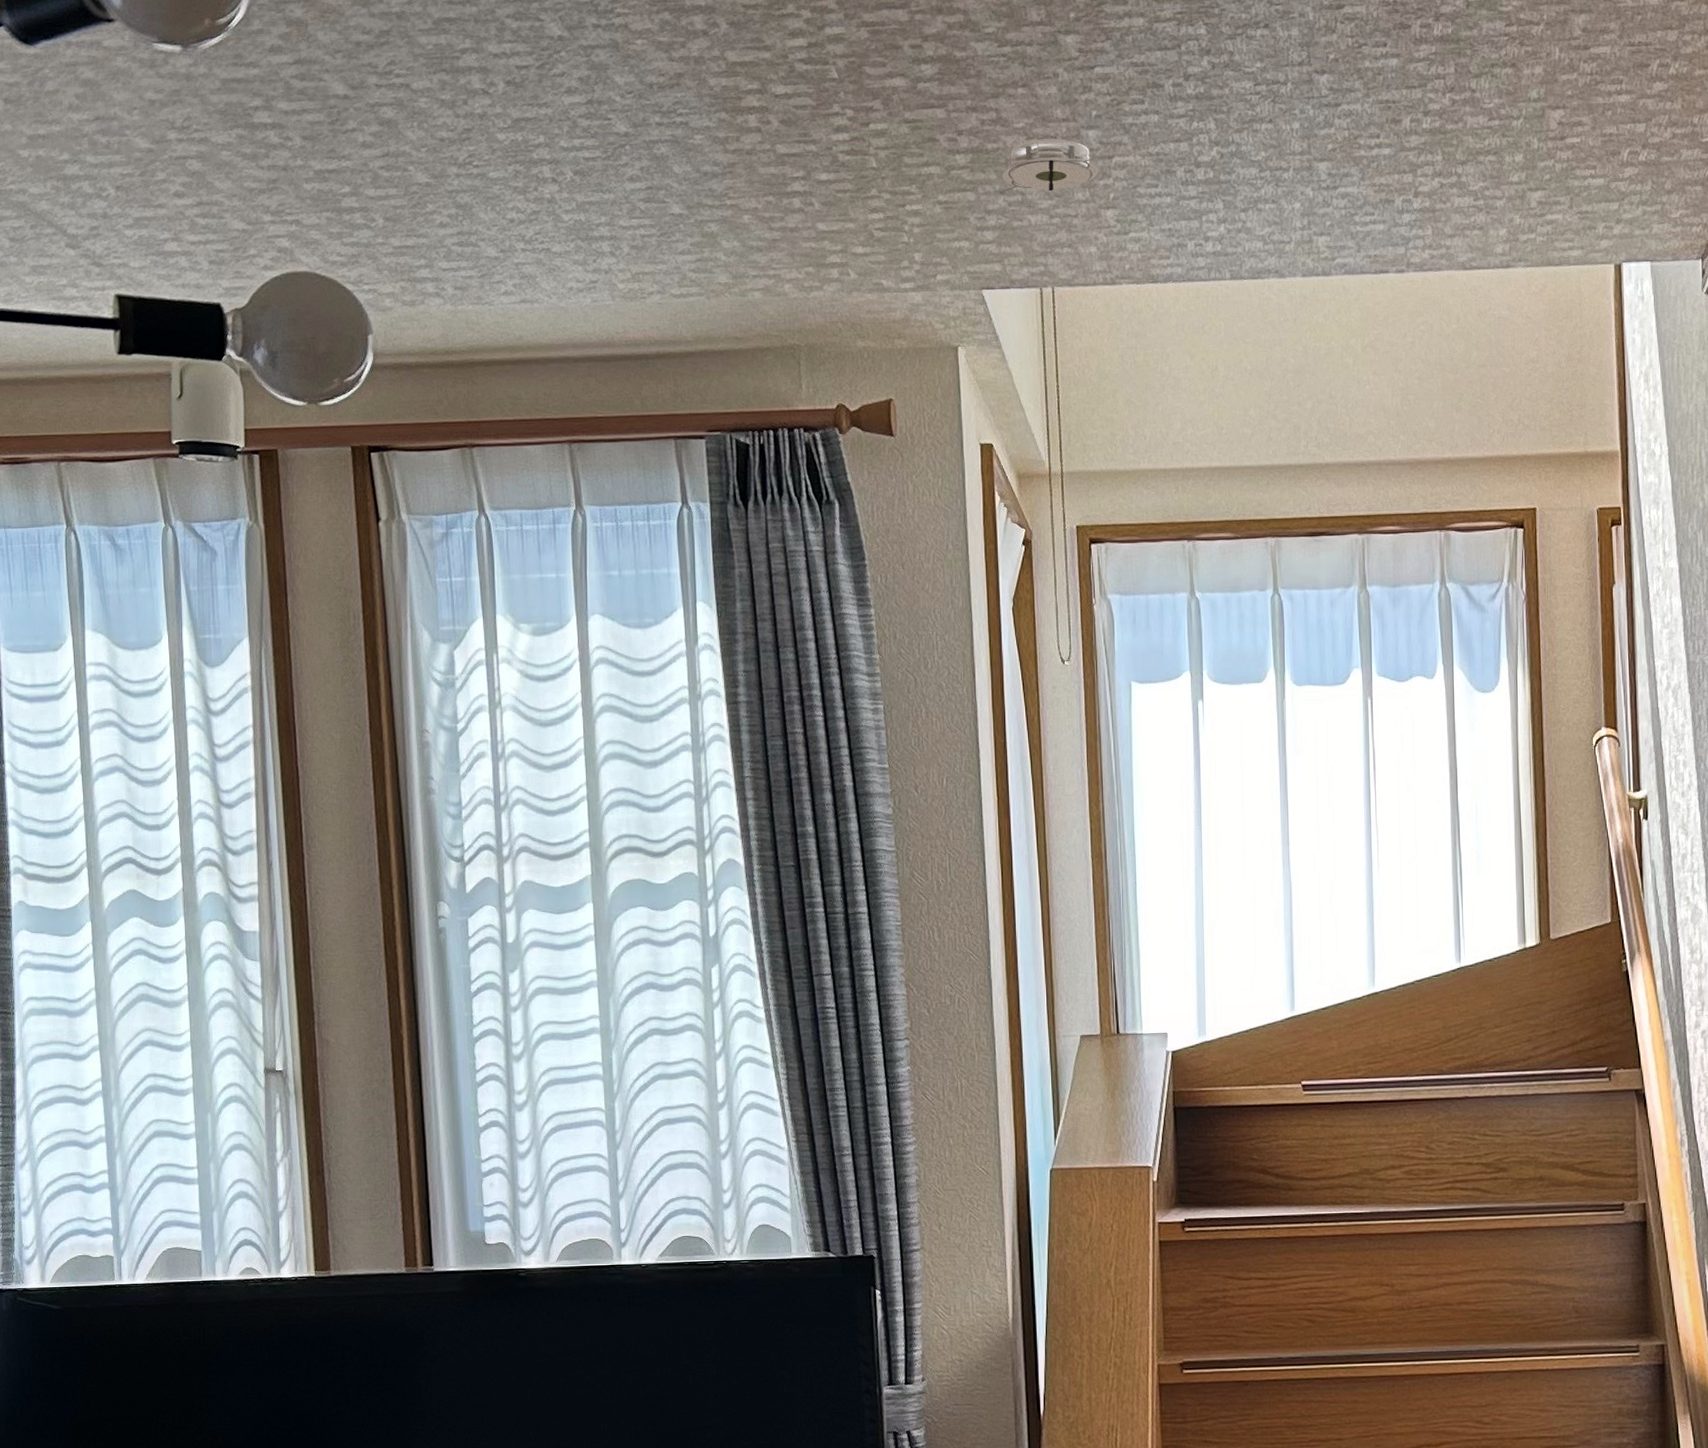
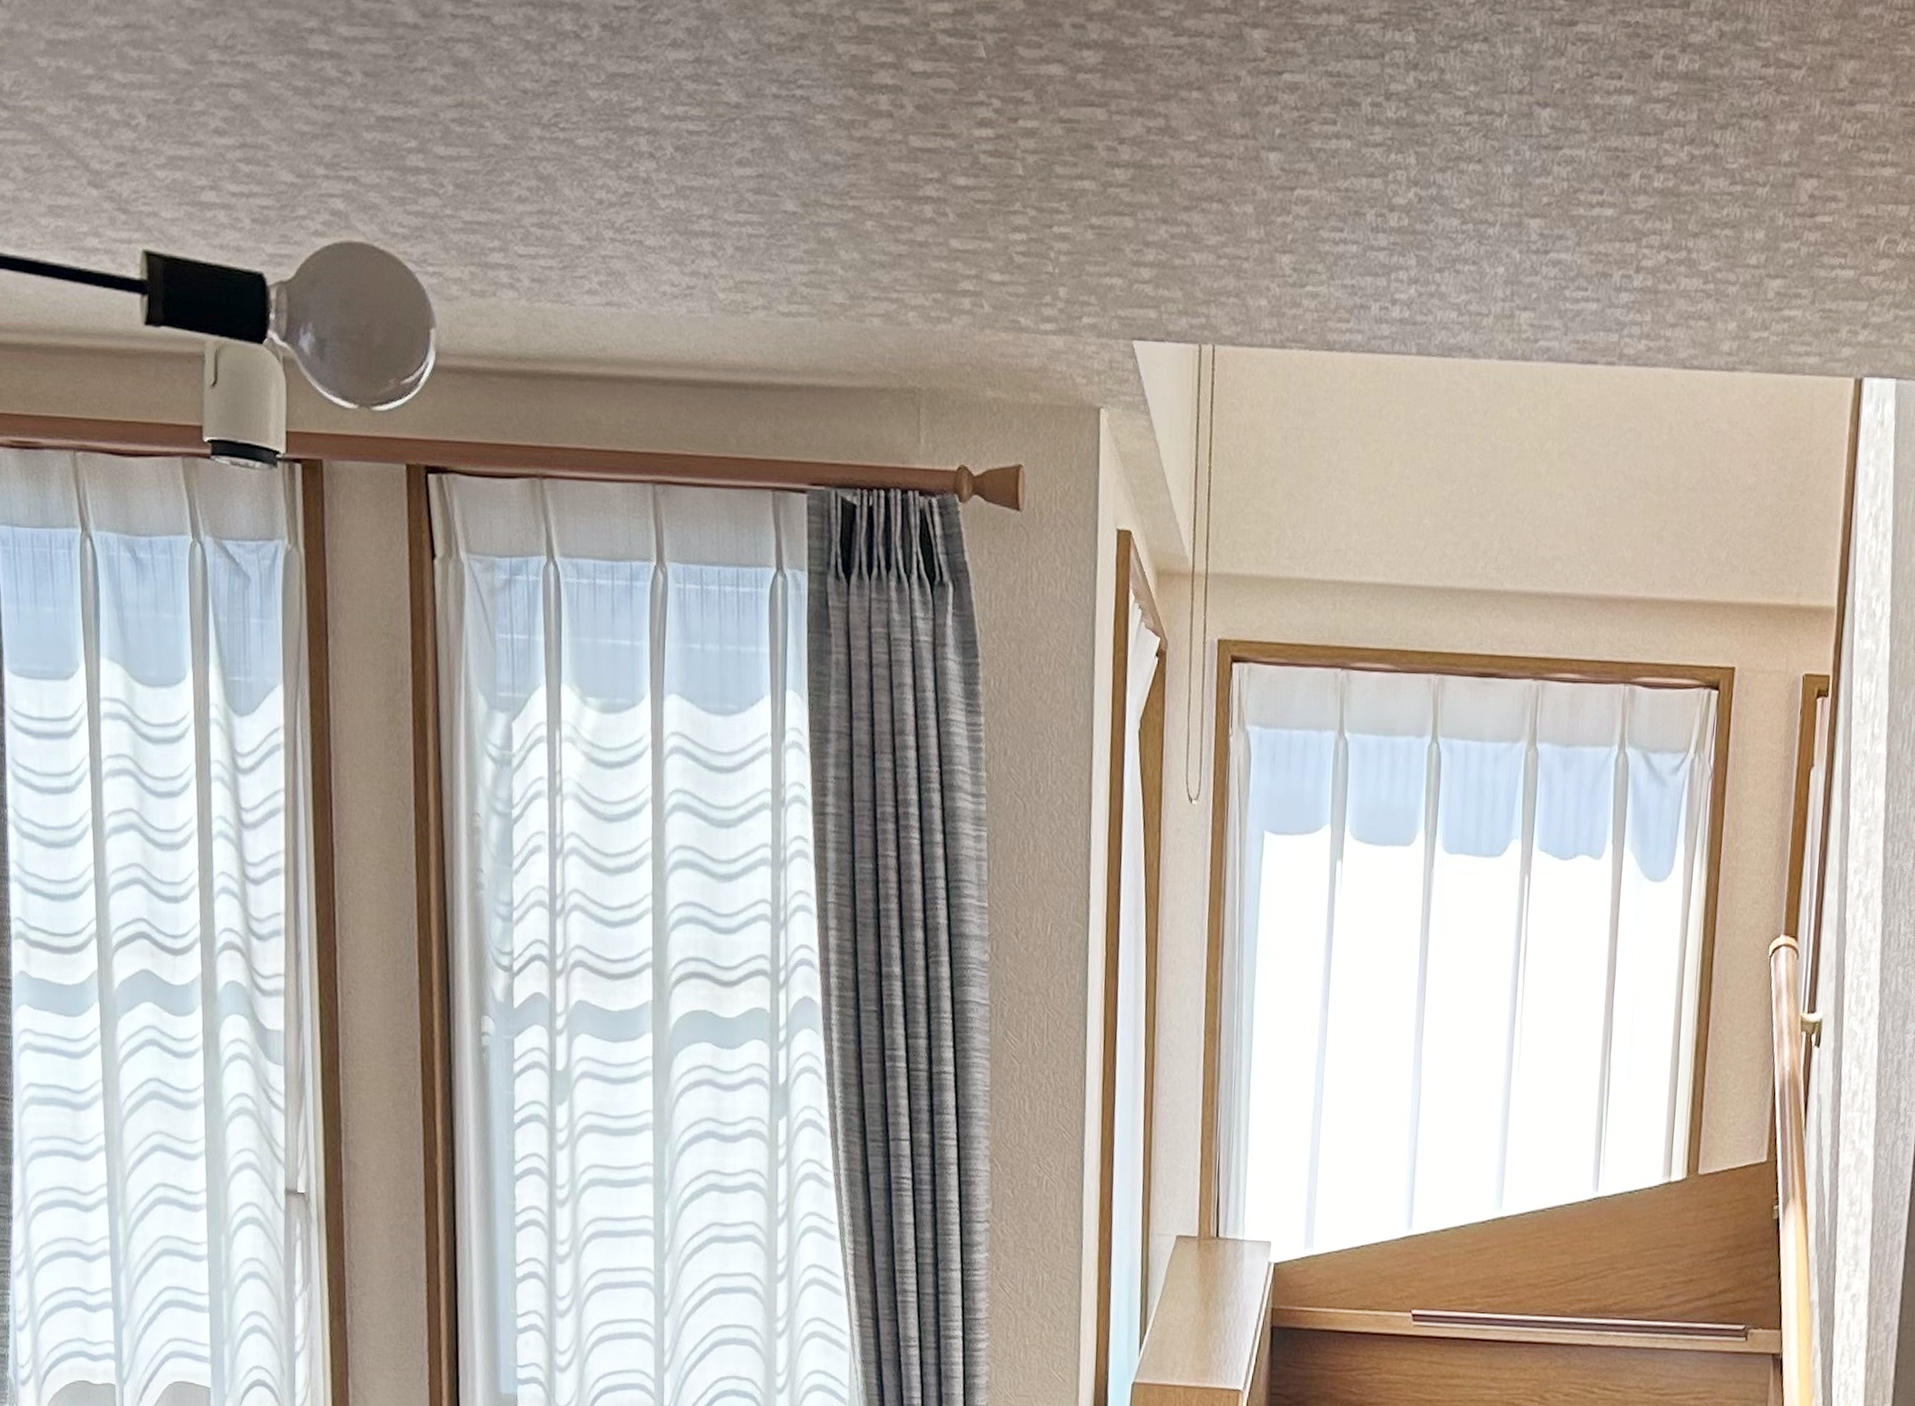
smoke detector: present [999,138,1099,194] -> none [1161,158,1278,225]

